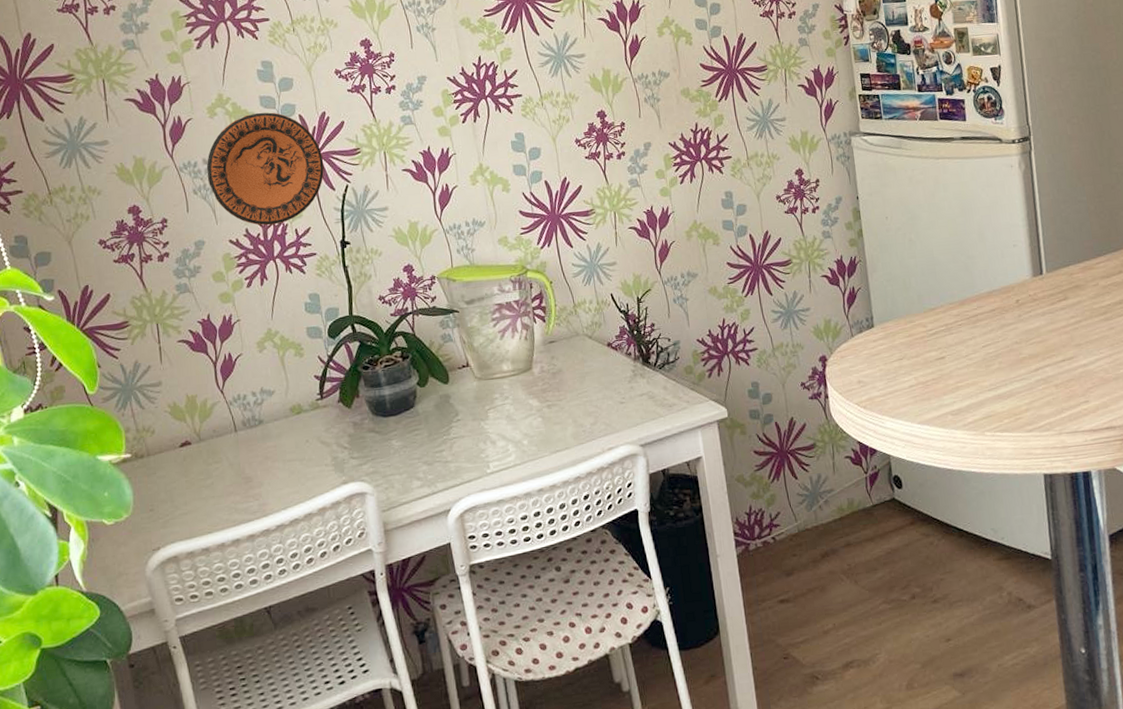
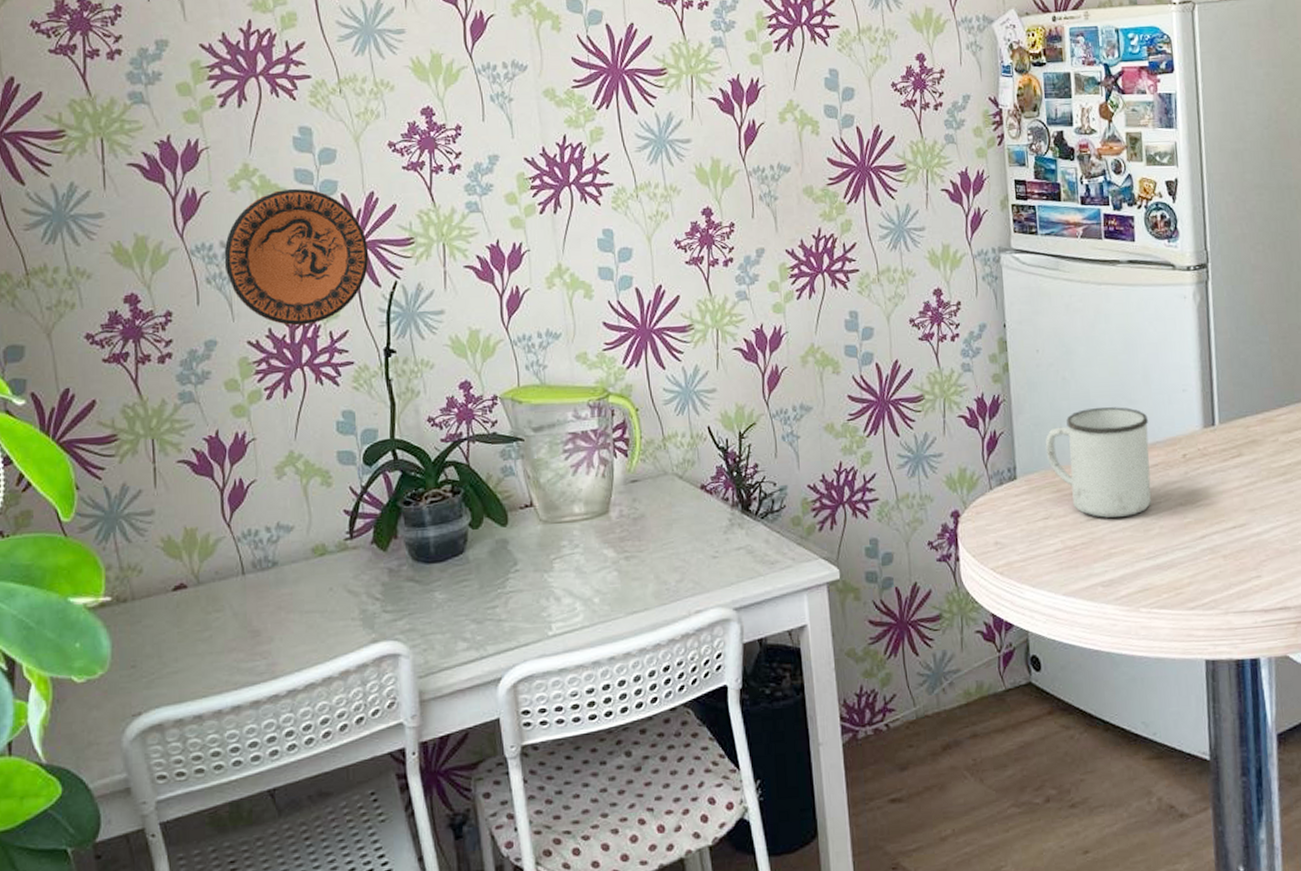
mug: none [897,262,991,357] -> present [1045,407,1151,518]

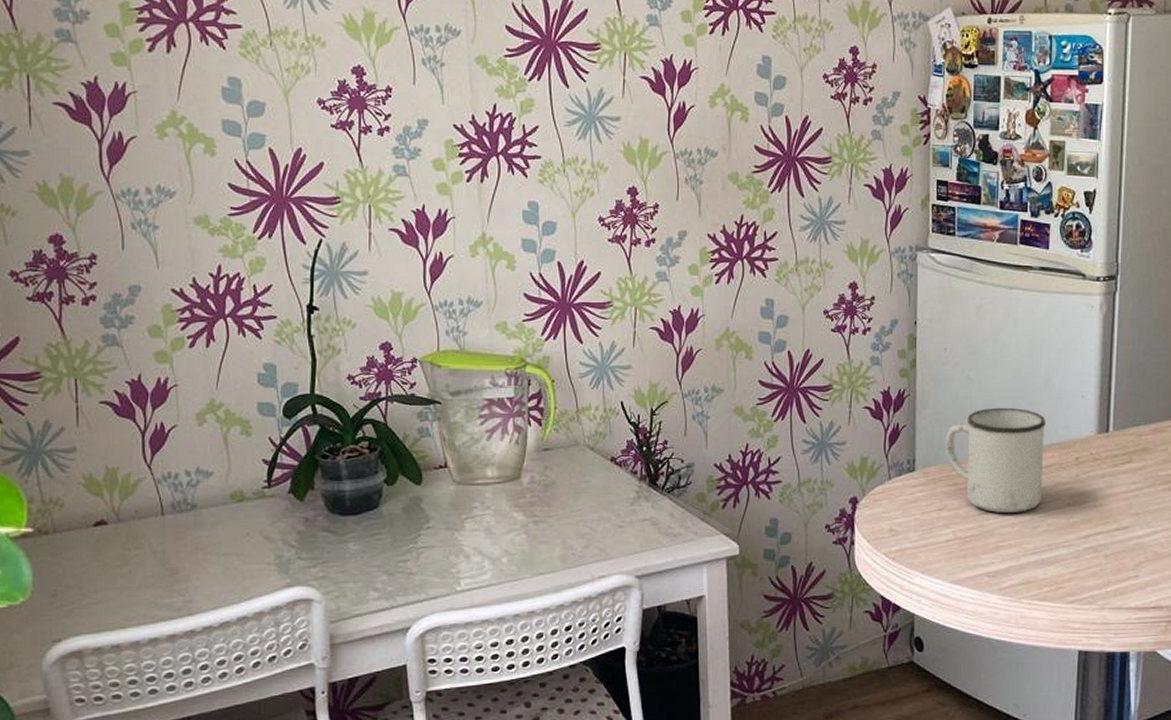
decorative plate: present [224,188,369,326] -> none [150,139,295,277]

